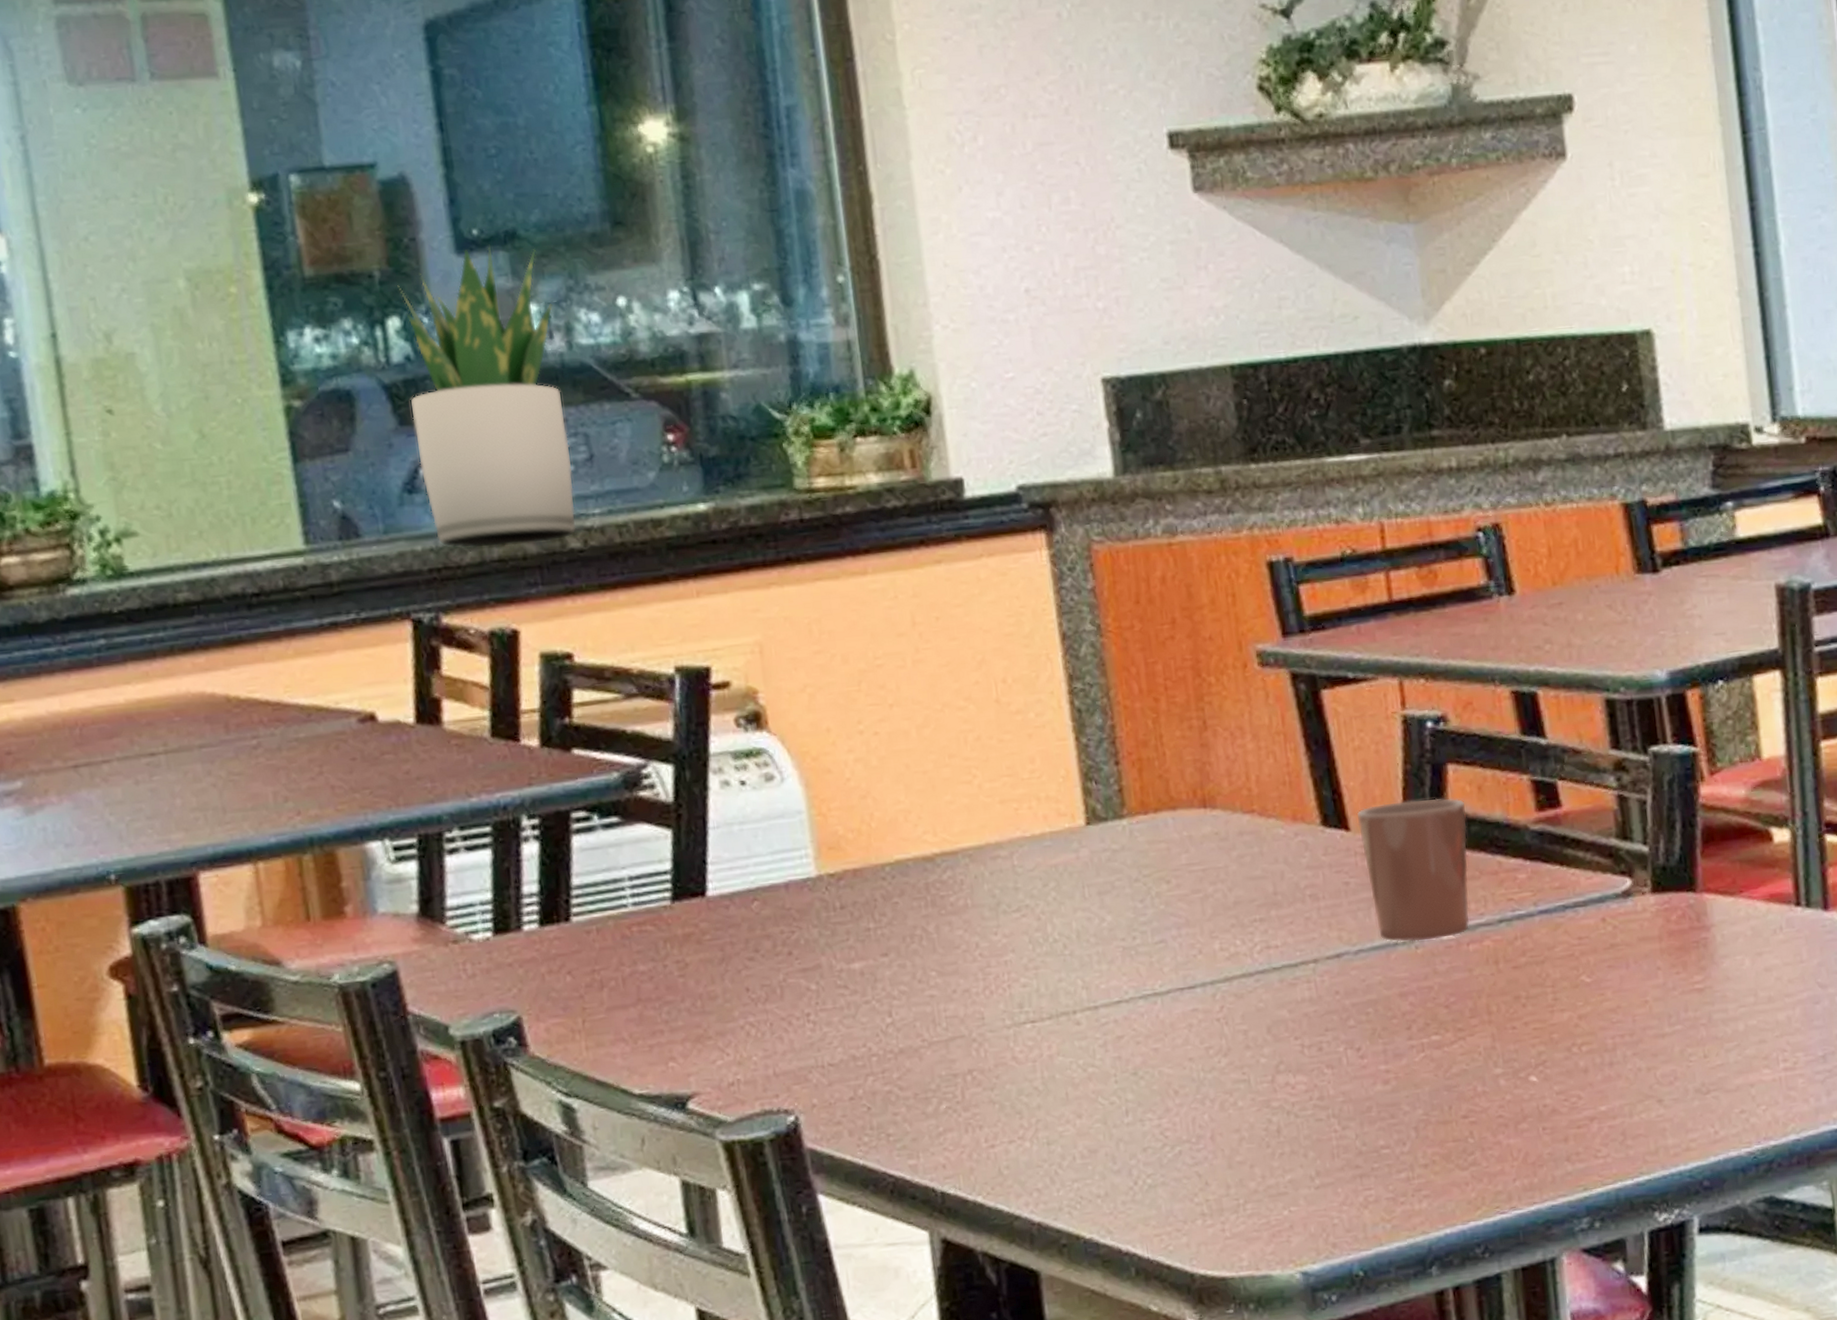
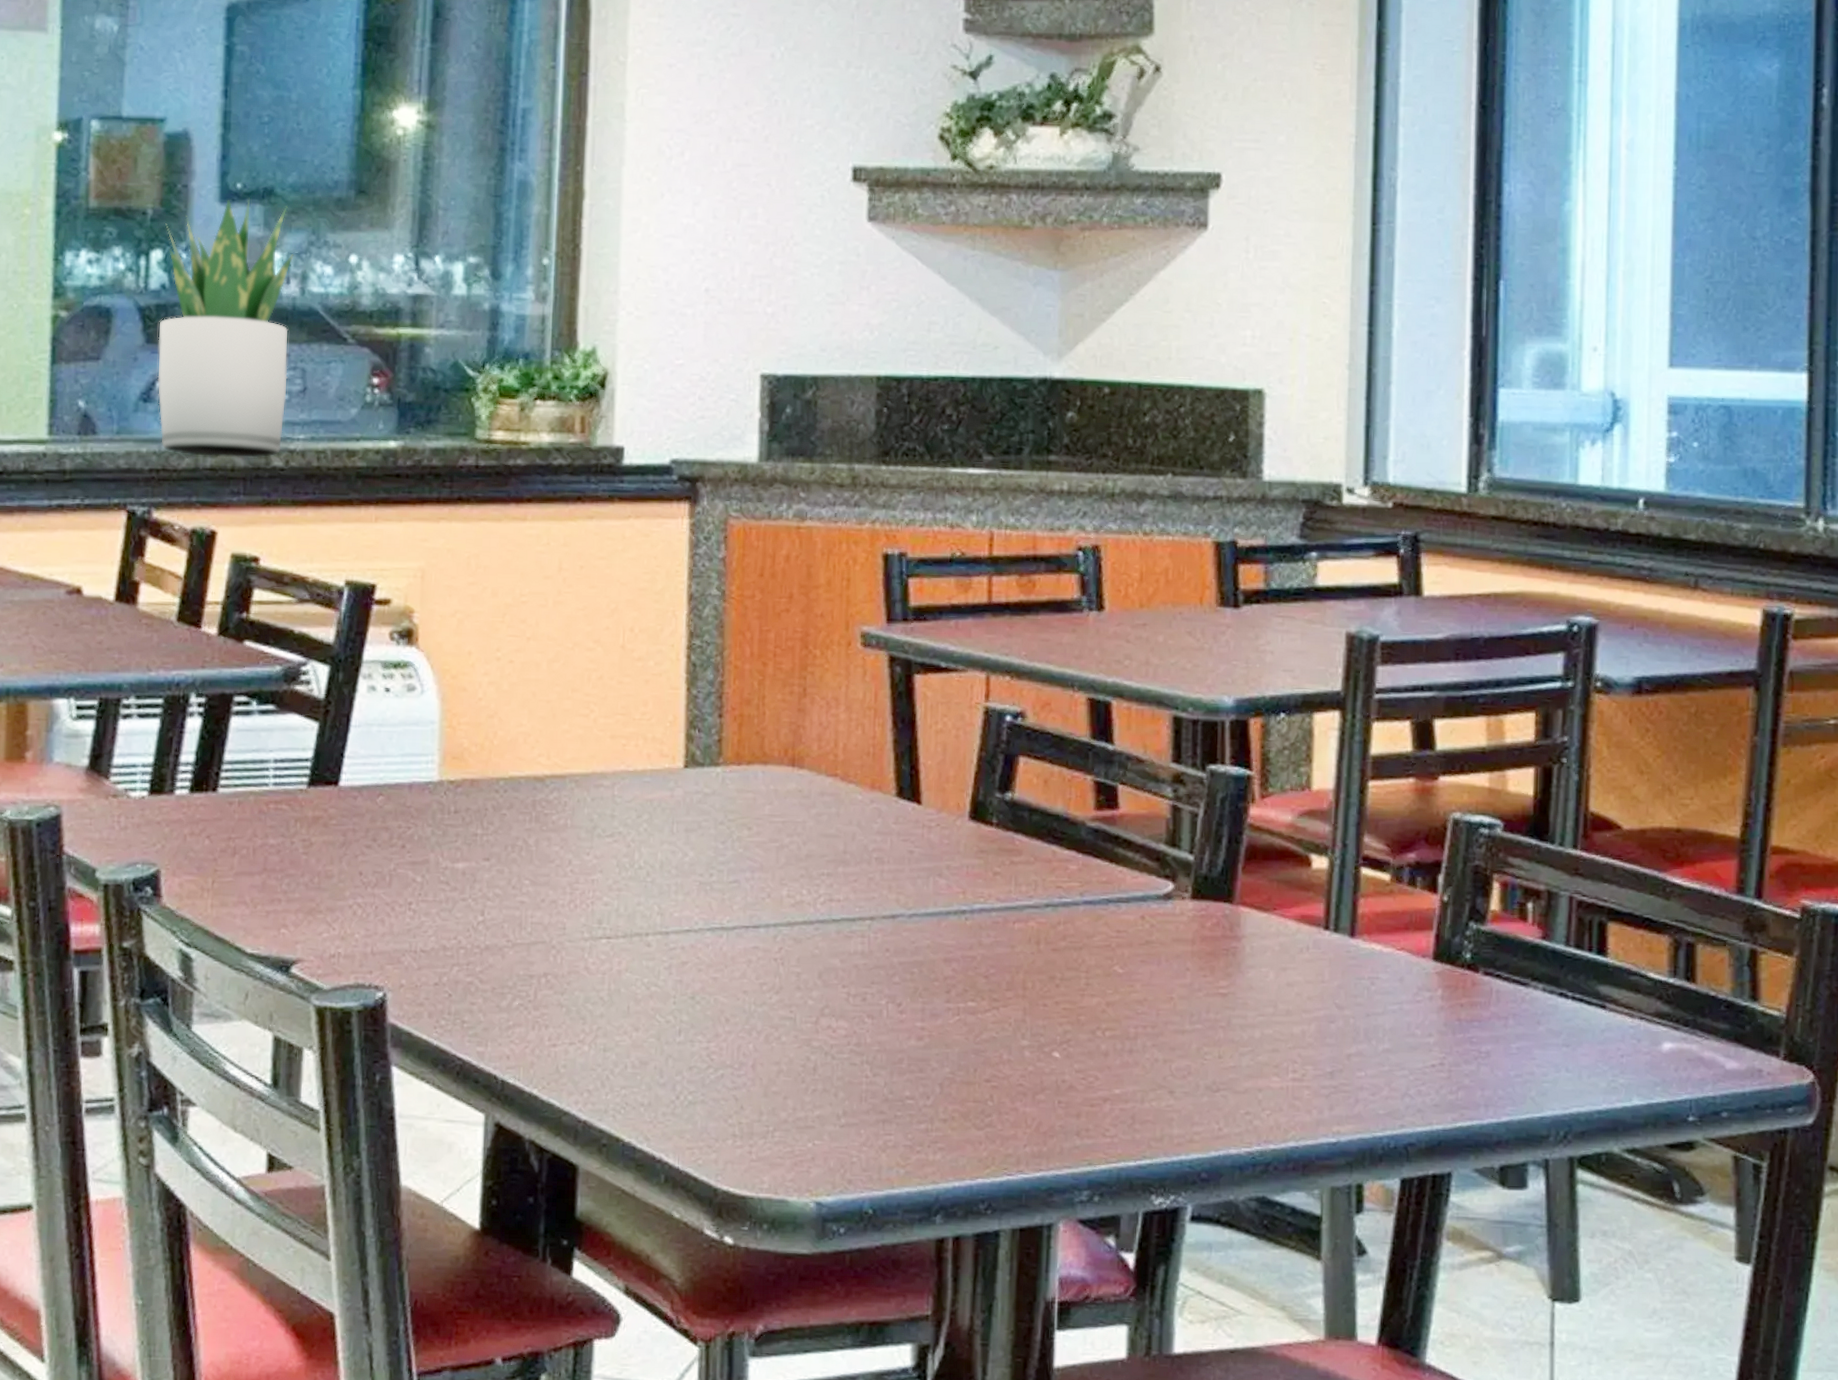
mug: present [1357,798,1470,942] -> none [929,784,1031,914]

